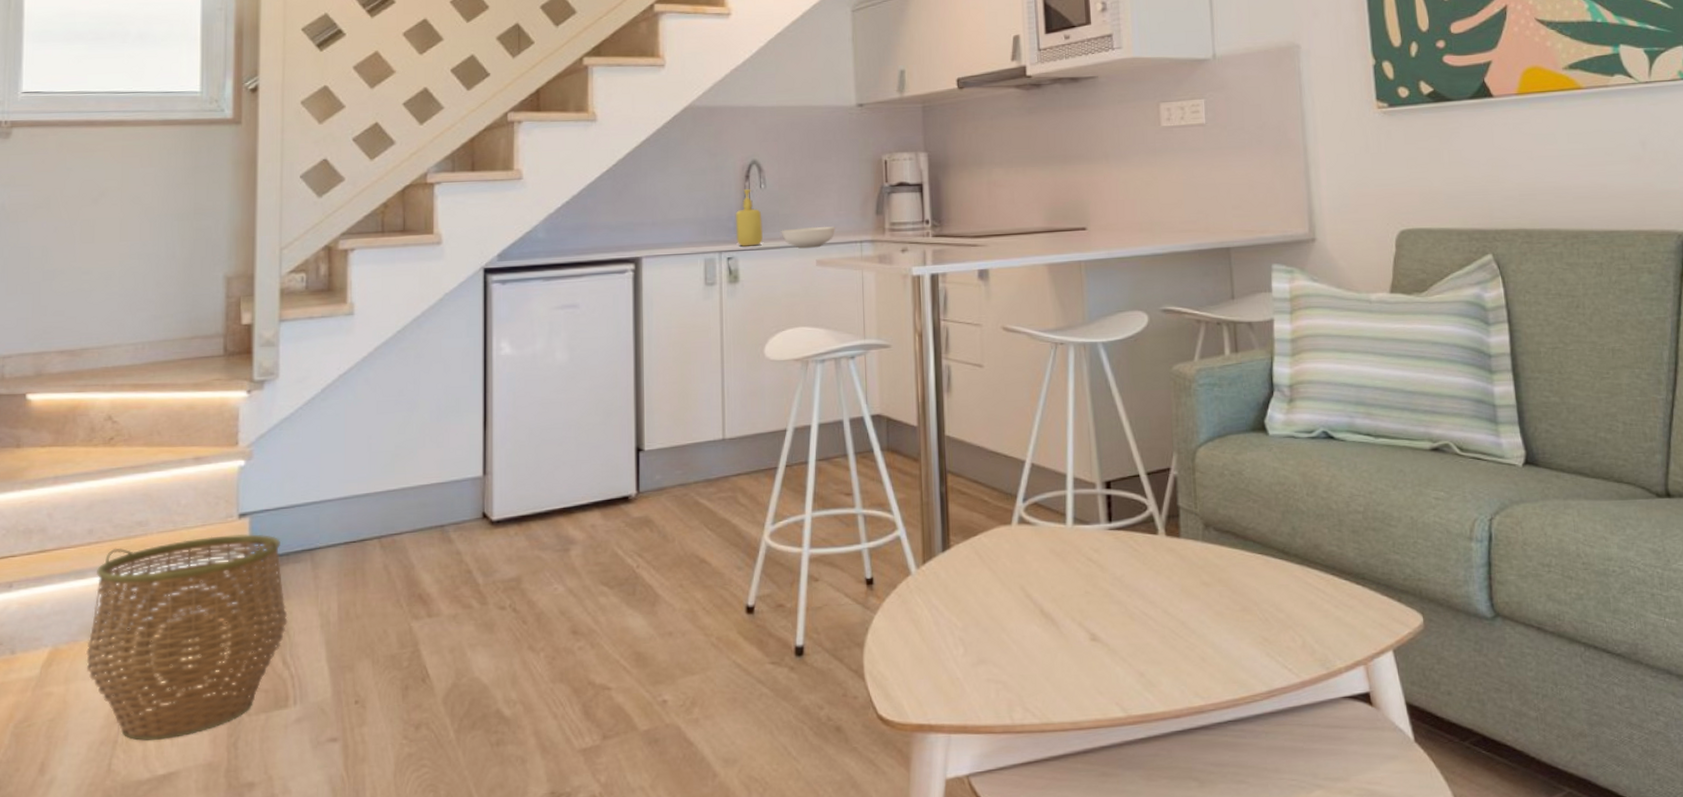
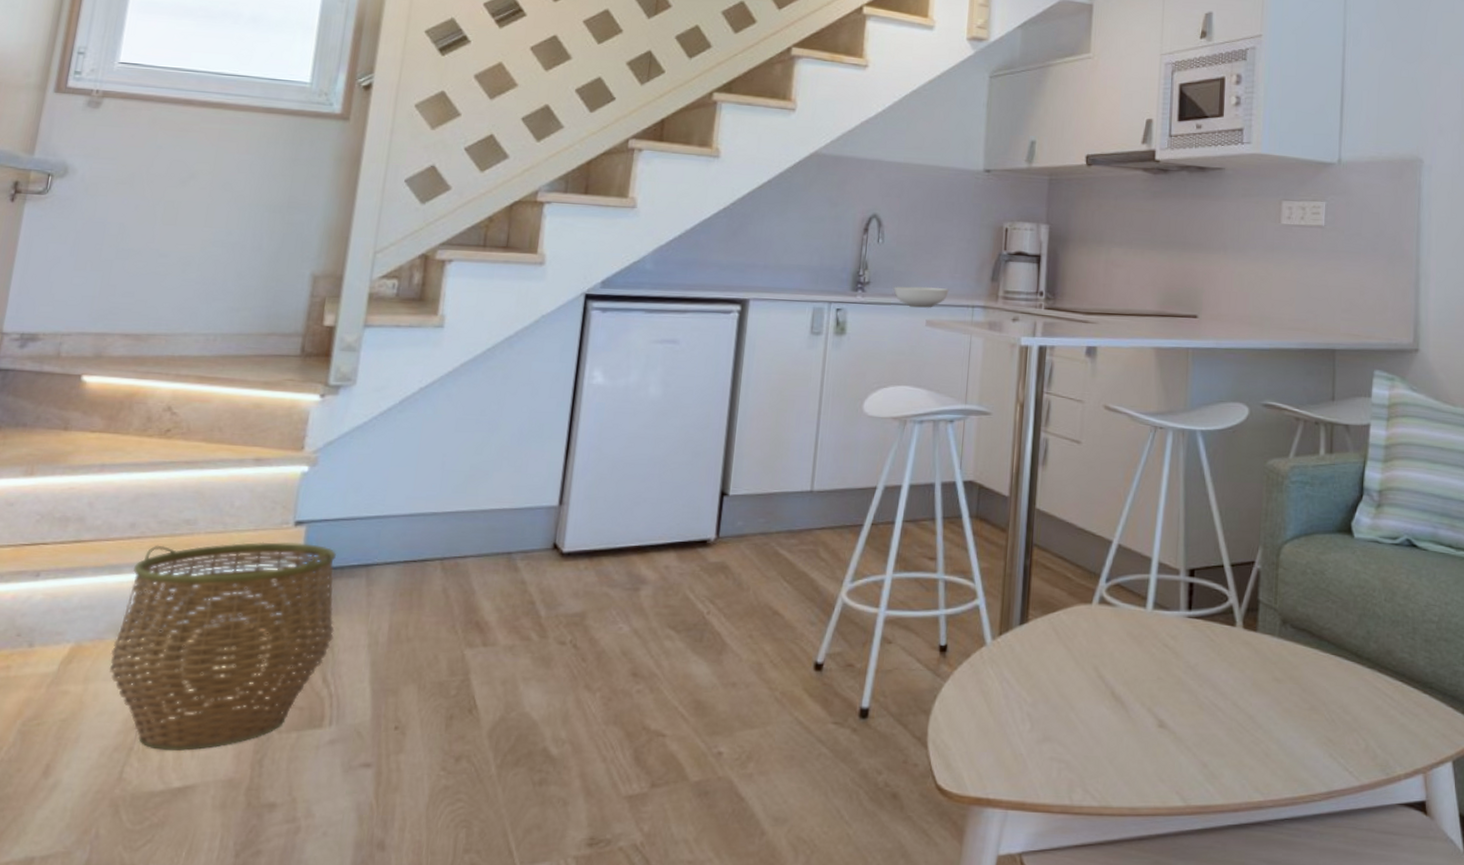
soap dispenser: present [735,188,764,248] -> none [847,241,877,300]

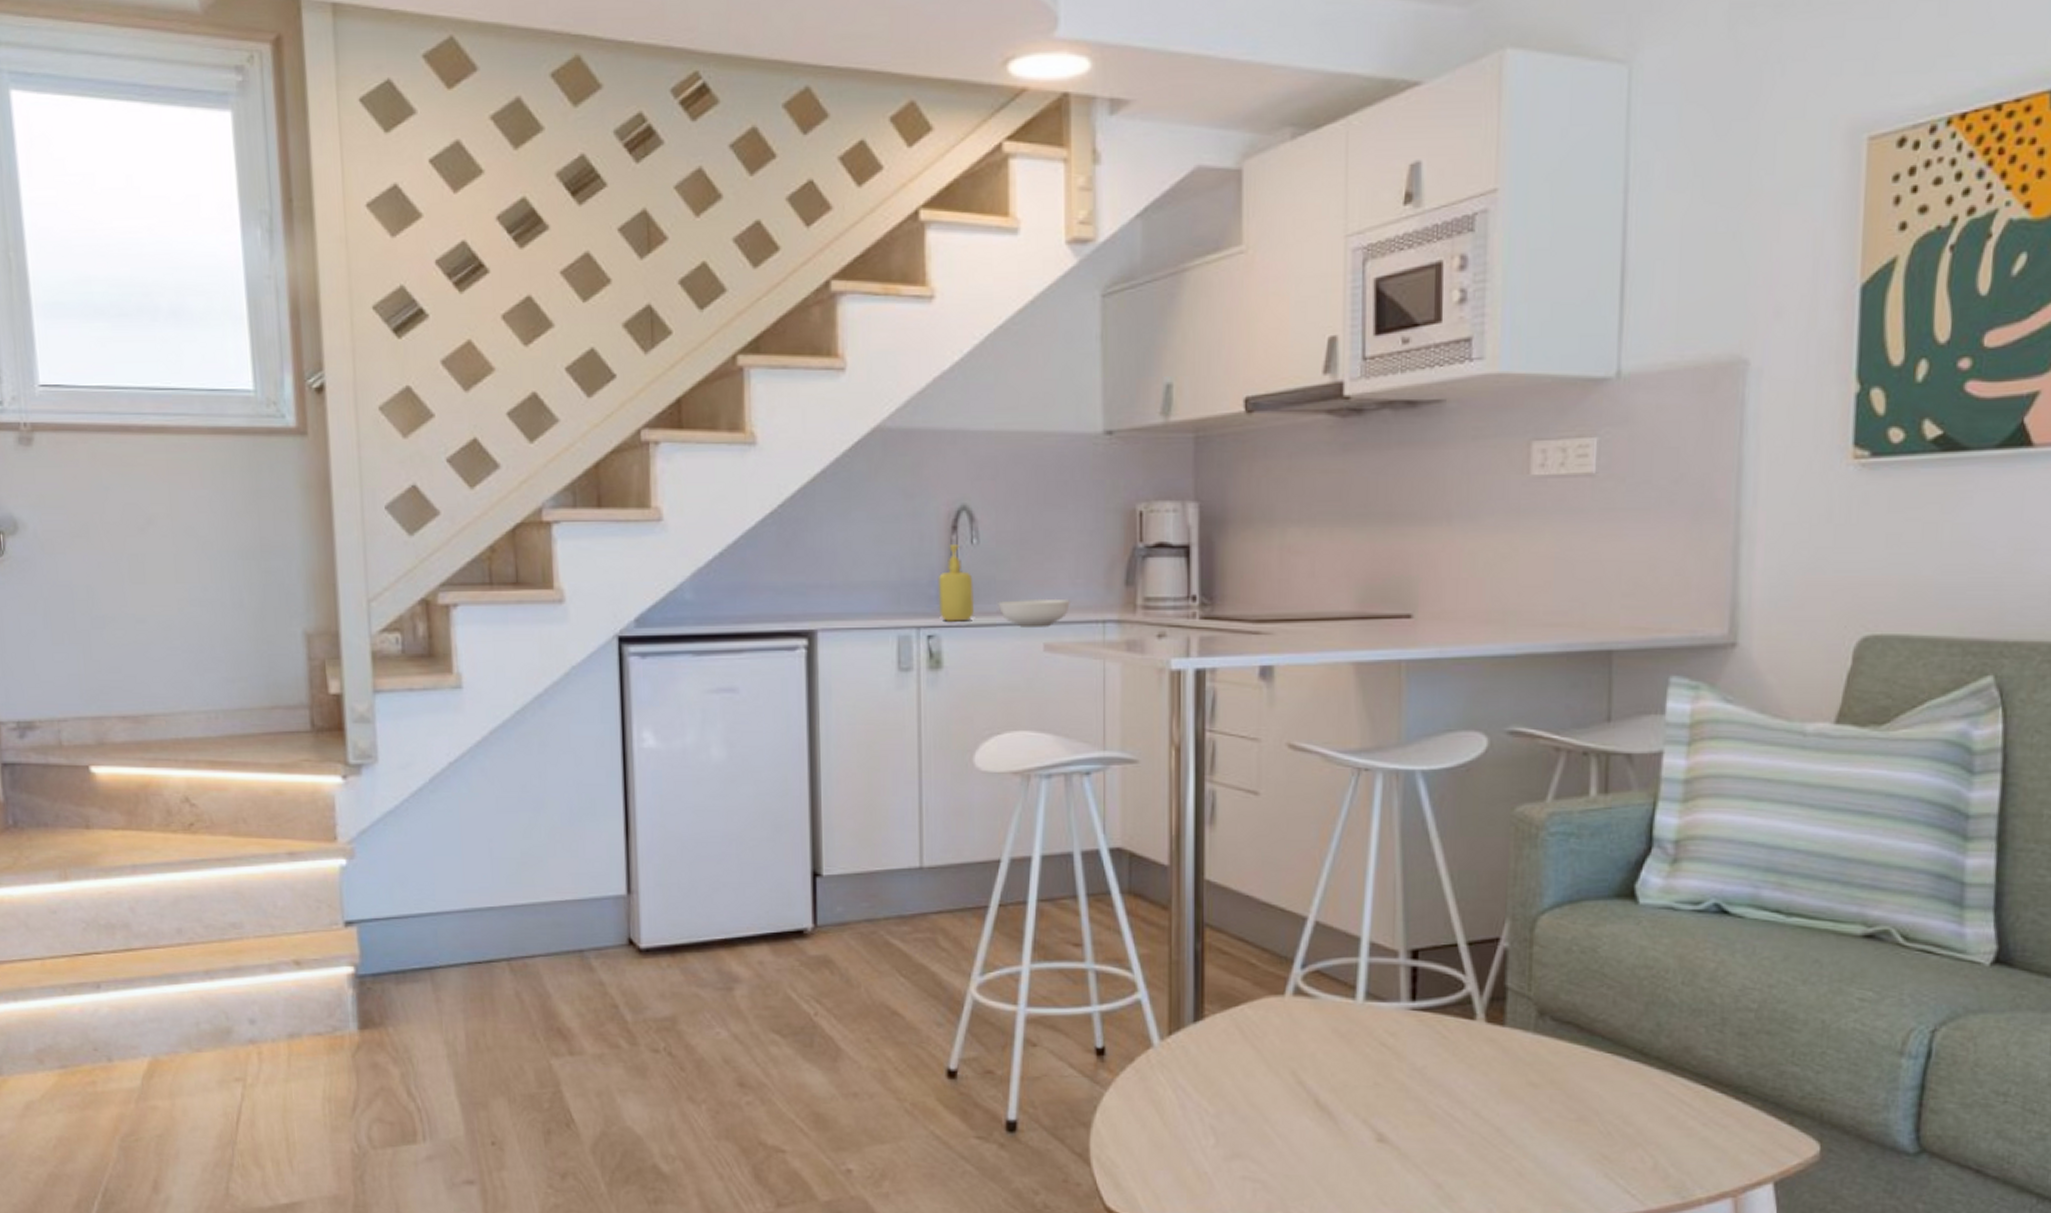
basket: present [109,542,336,750] -> none [188,945,410,1166]
soap dispenser: none [847,241,877,300] -> present [937,543,975,623]

